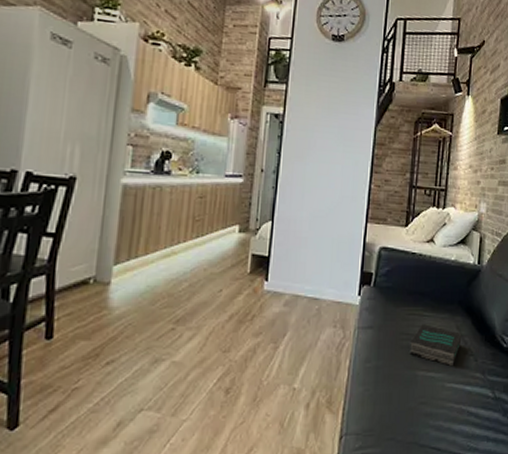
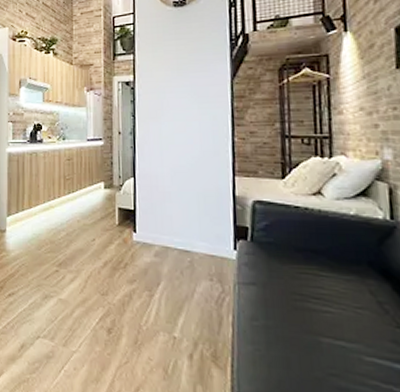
book: present [409,324,462,366] -> none [306,285,380,337]

